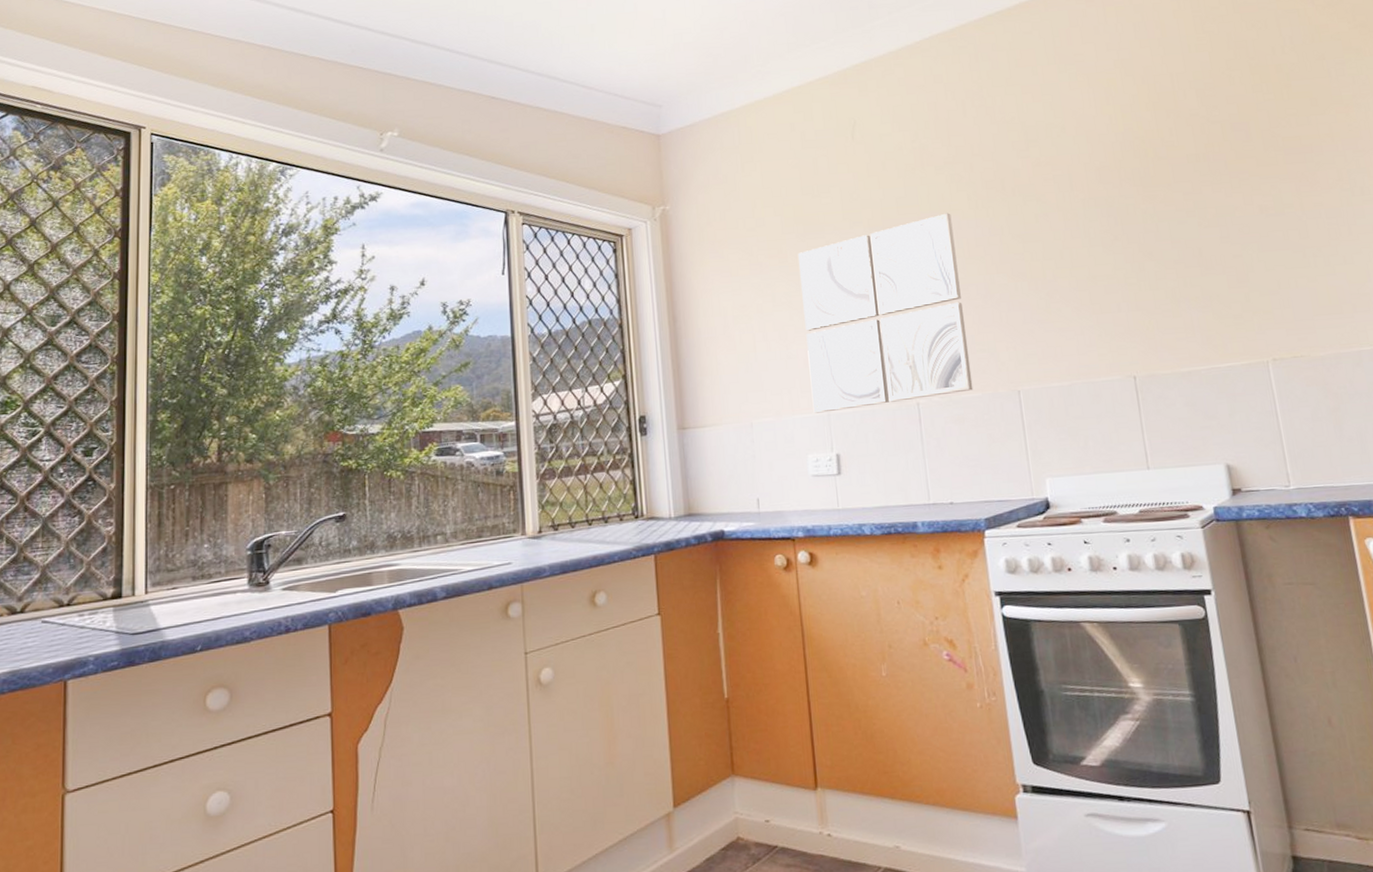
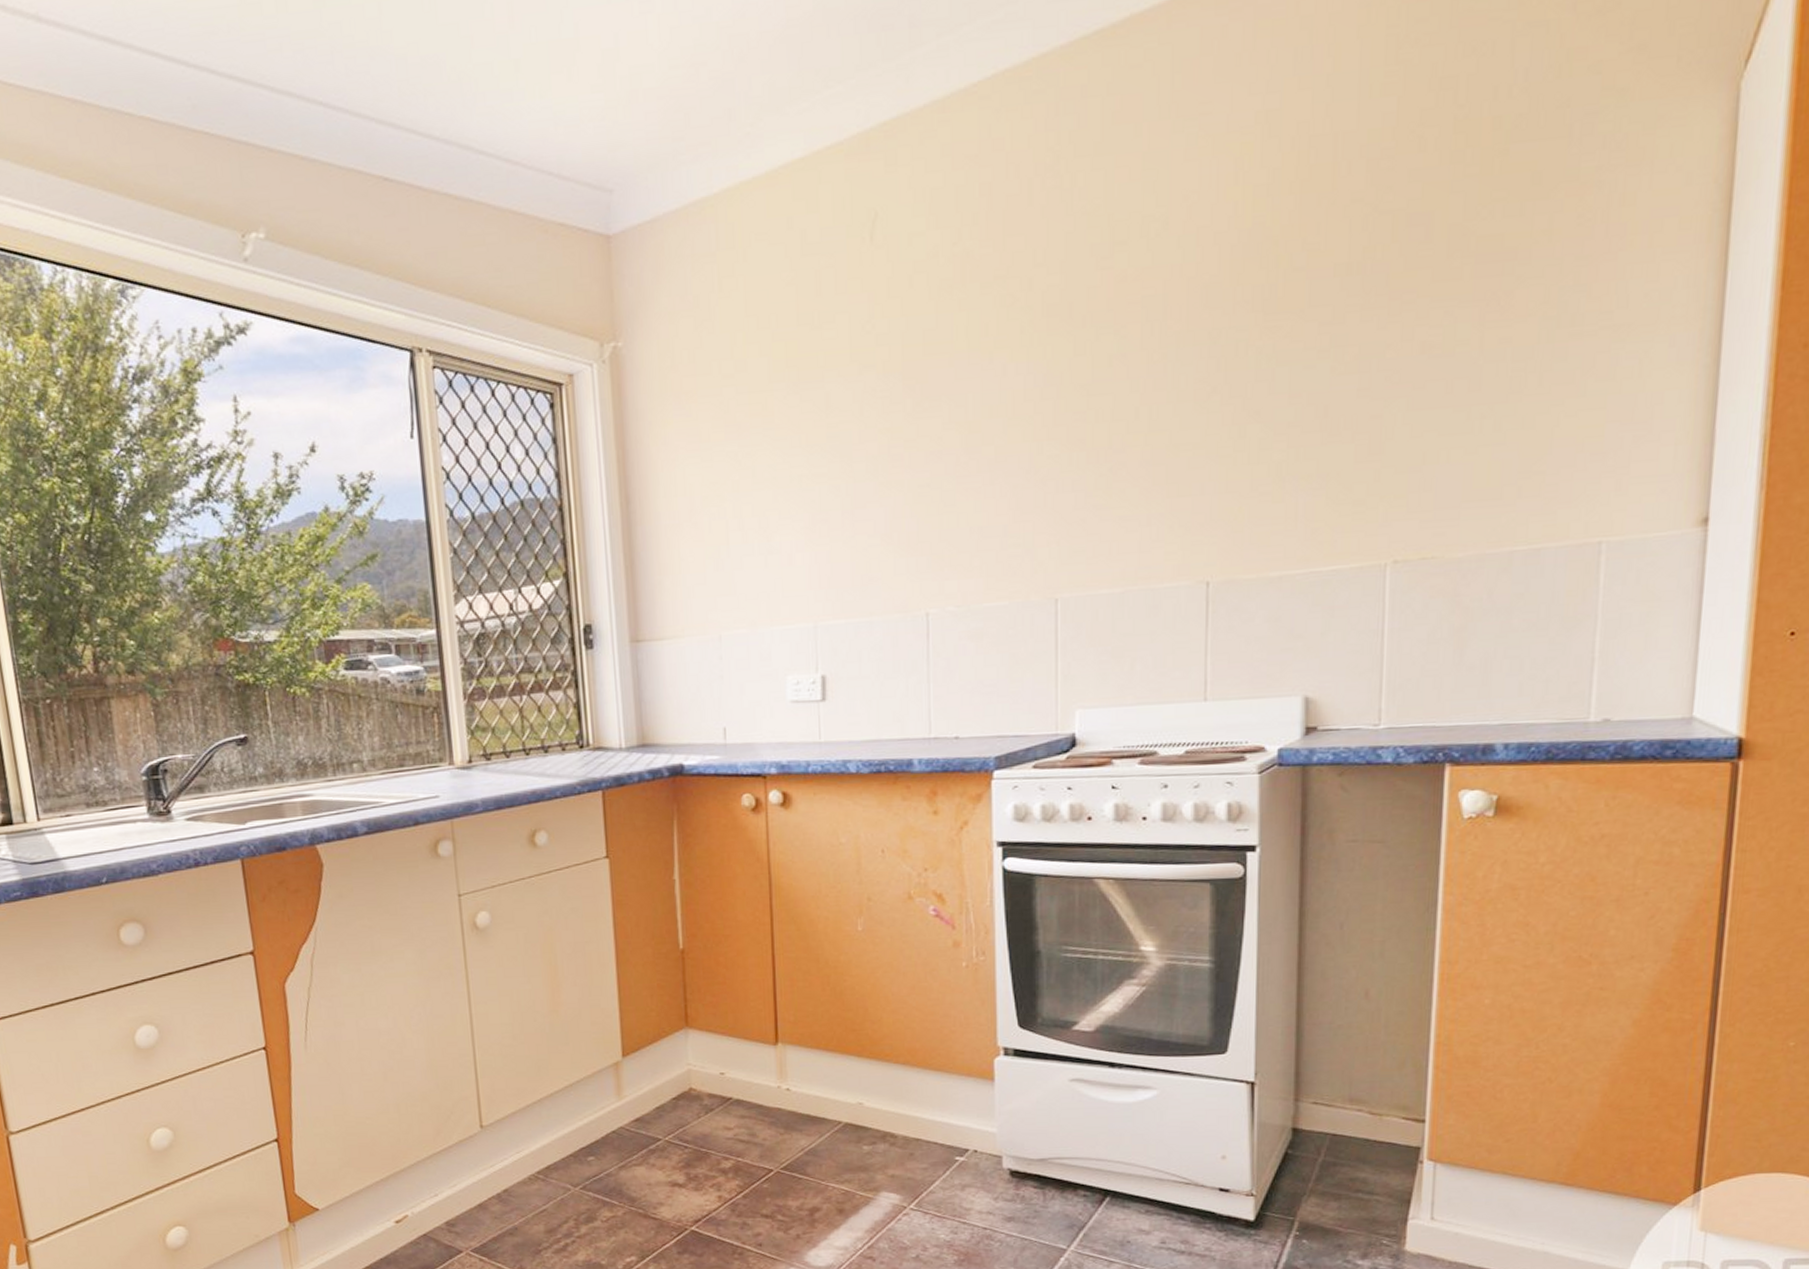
wall art: present [797,213,974,413] -> none [787,352,999,625]

